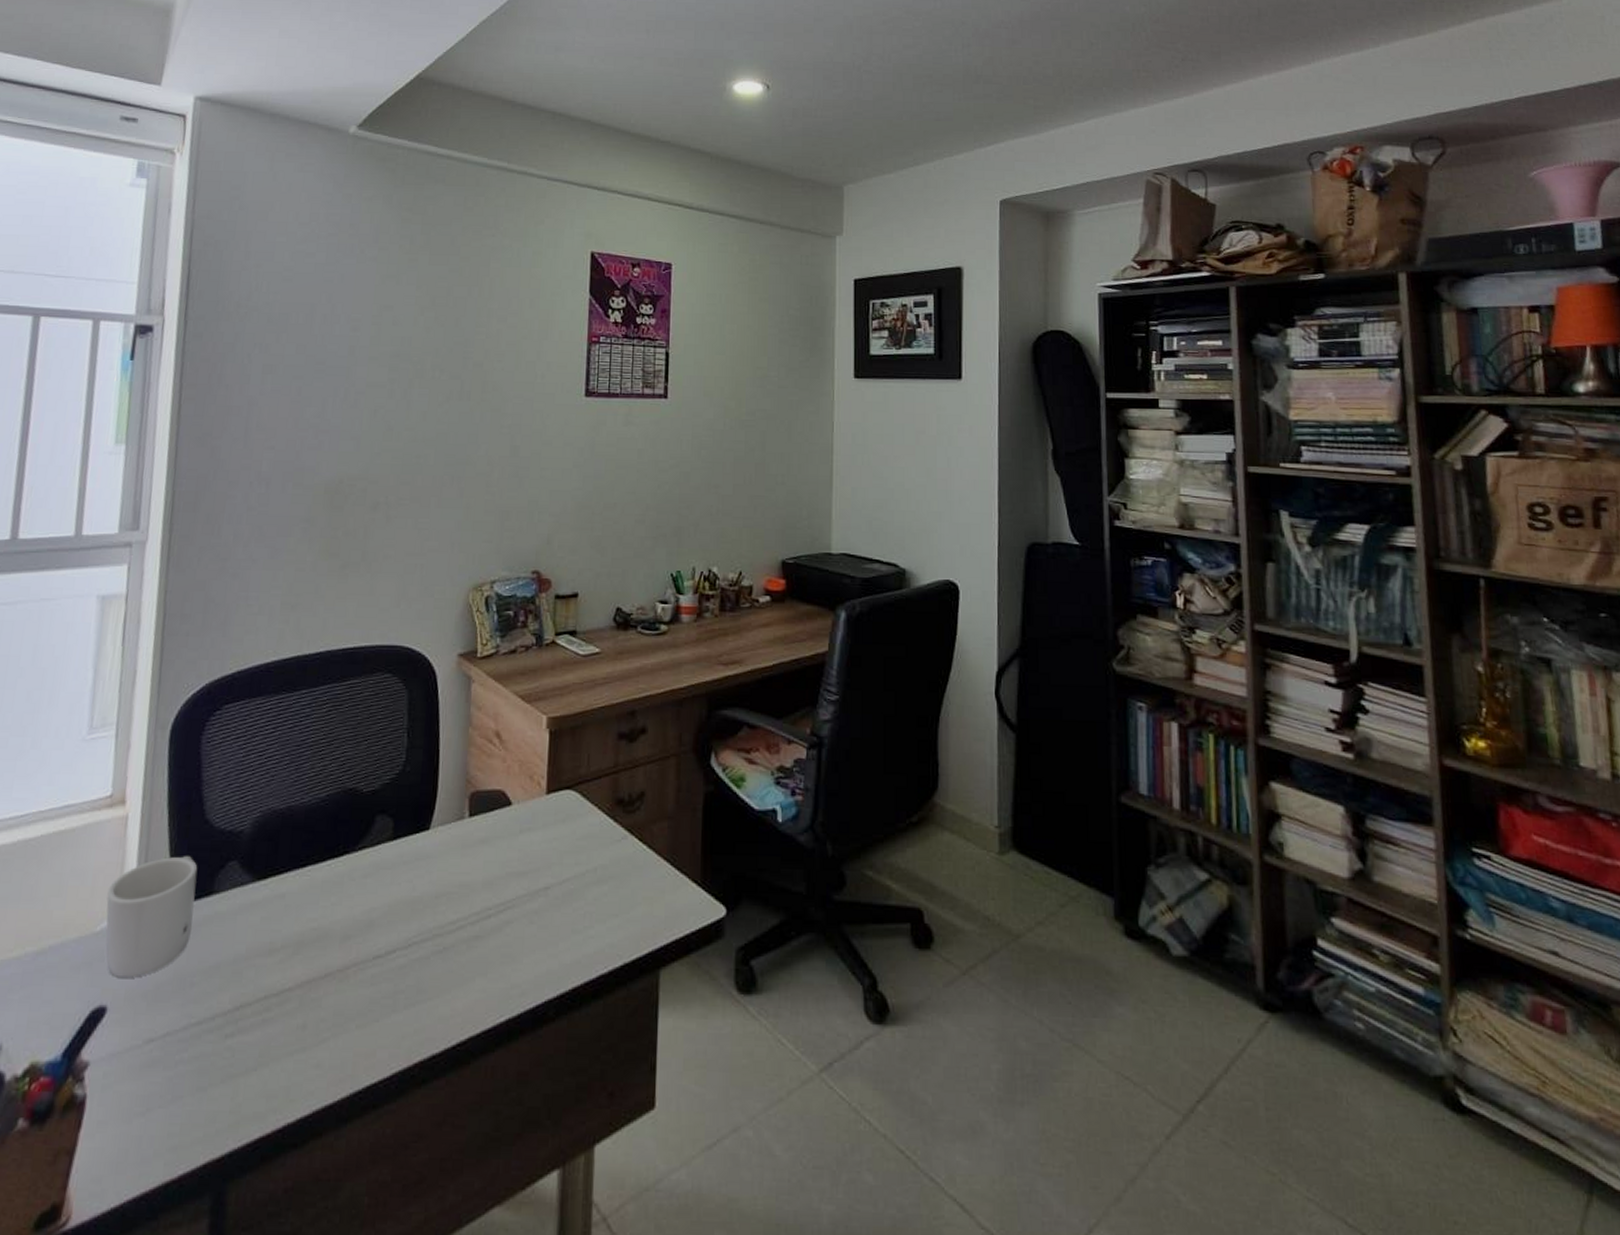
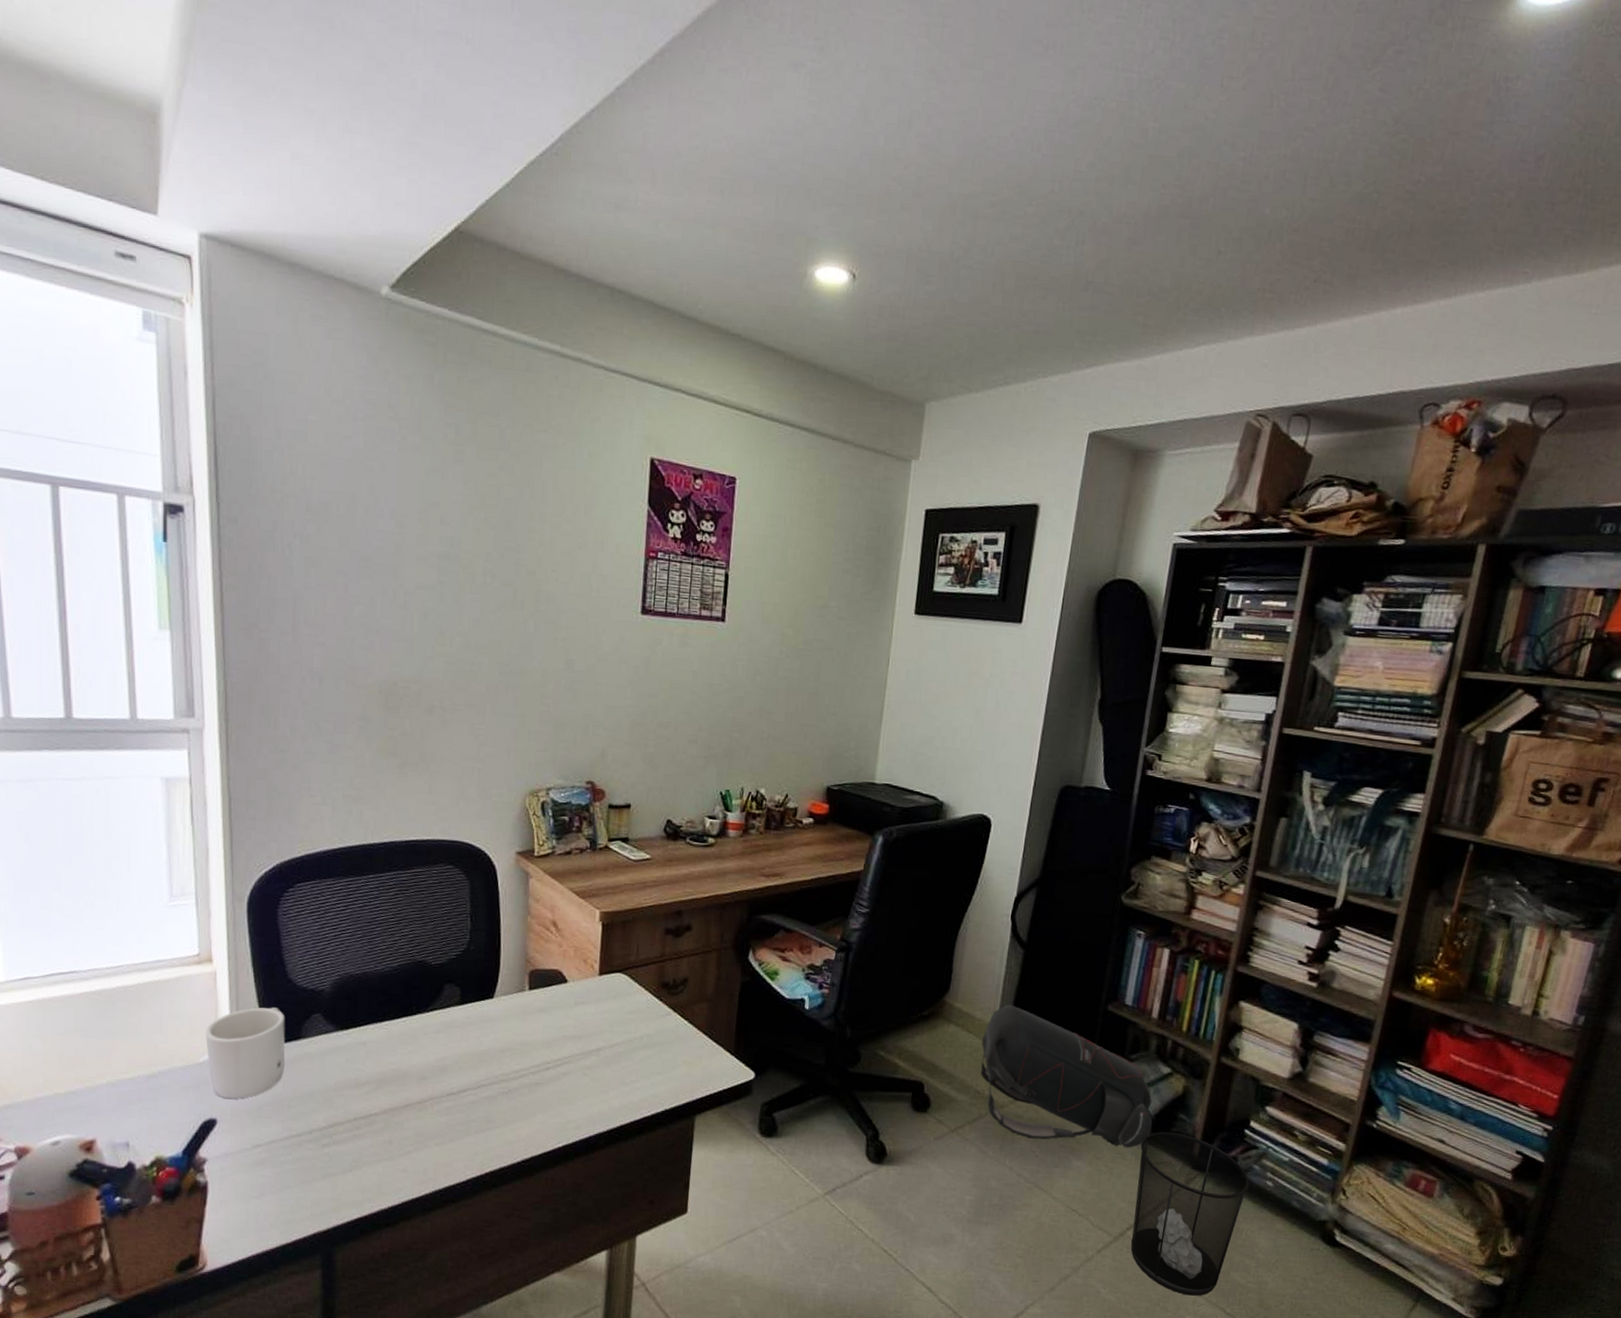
backpack: none [982,802,1201,985] -> present [981,1004,1155,1148]
waste bin: none [1191,959,1336,1200] -> present [1130,1131,1250,1296]

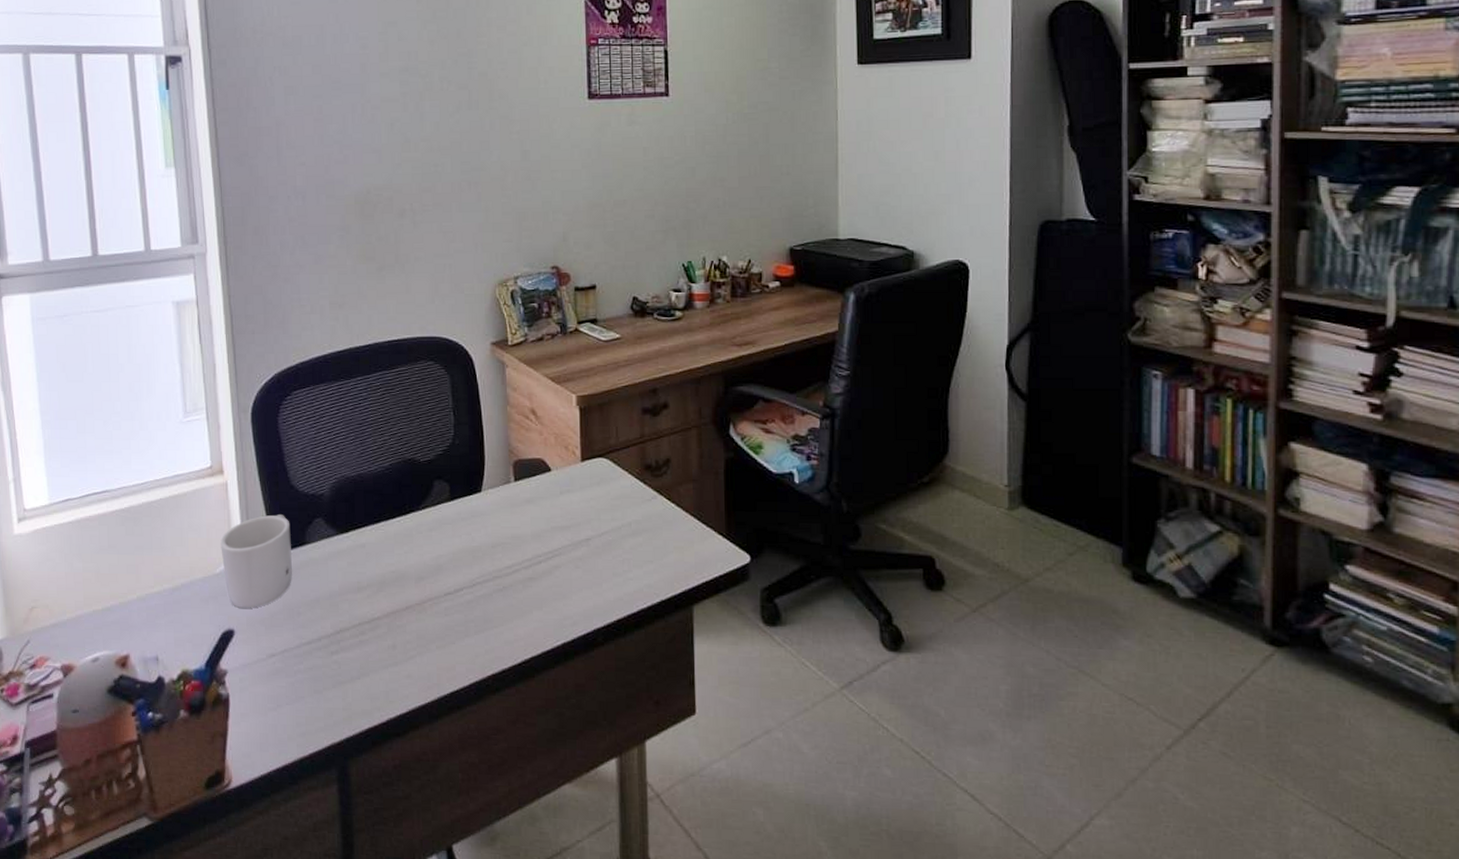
backpack: present [981,1004,1155,1148] -> none [992,464,1210,623]
waste bin: present [1130,1131,1250,1296] -> none [1198,601,1343,802]

